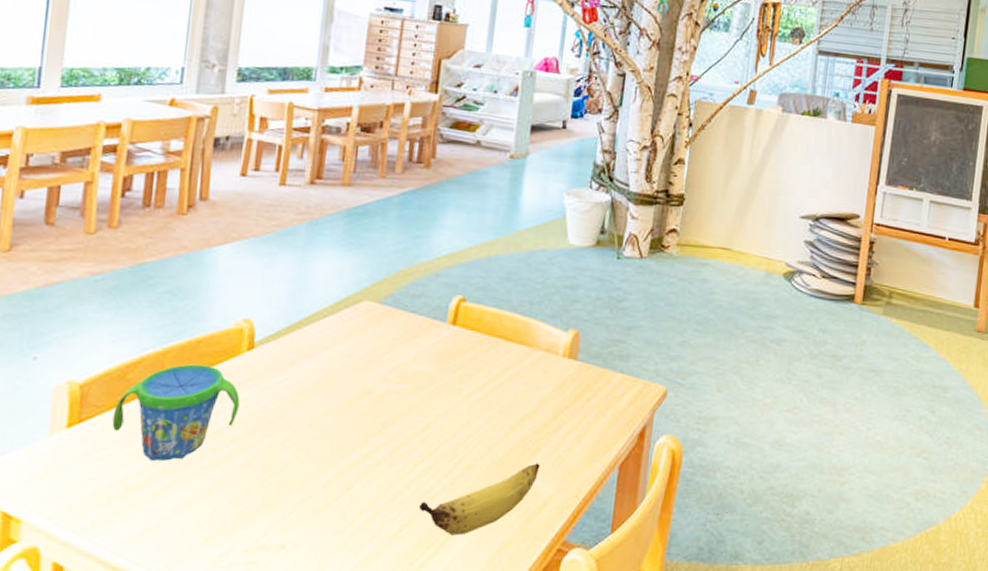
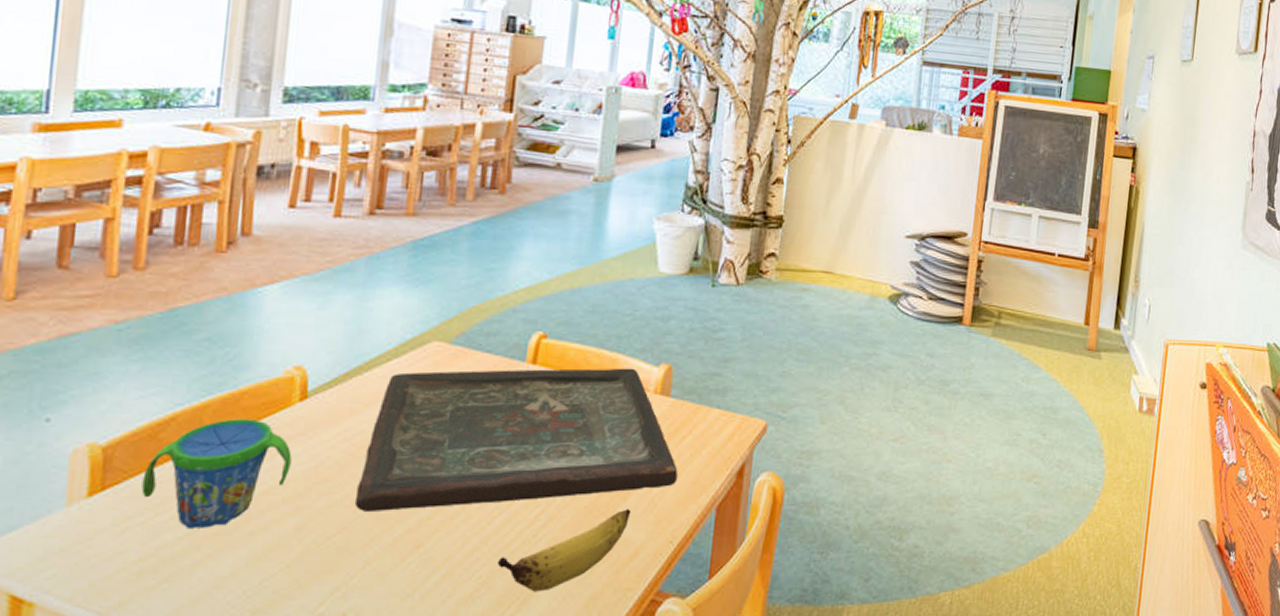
board game: none [293,328,584,454] -> present [354,368,678,511]

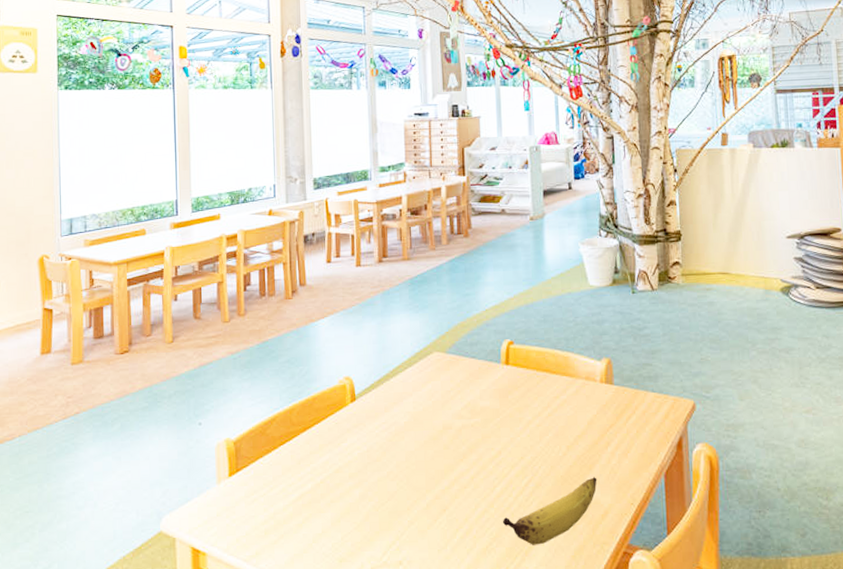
snack cup: present [141,419,292,528] -> none [260,417,351,498]
board game: present [354,368,678,511] -> none [396,363,629,483]

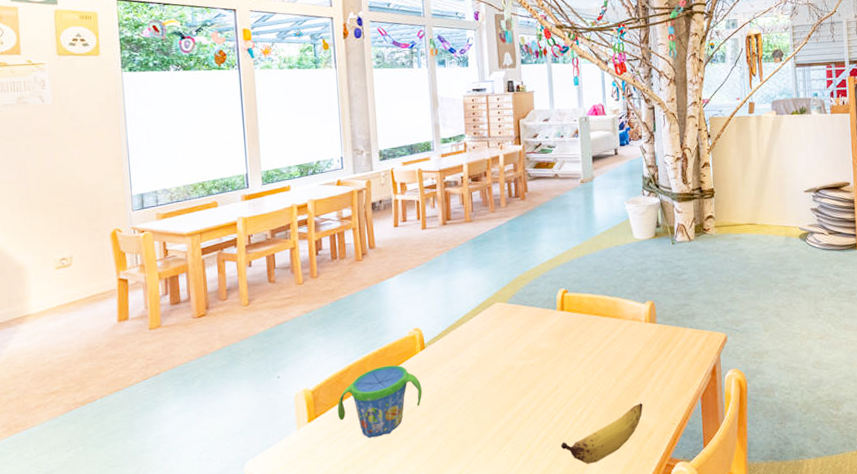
snack cup: none [260,417,351,498] -> present [337,365,422,438]

